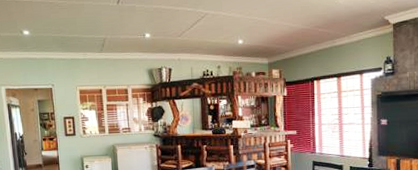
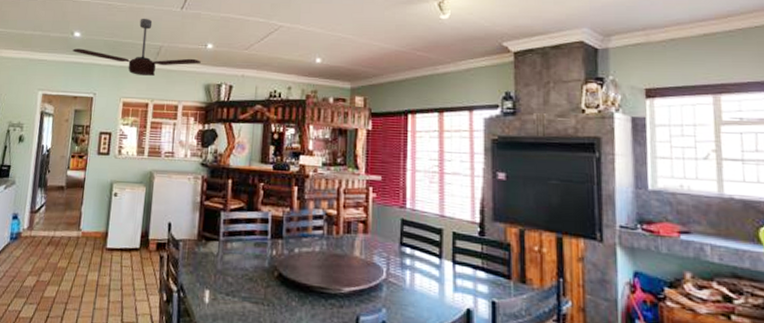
ceiling fan: none [24,13,142,66] -> present [72,18,201,76]

